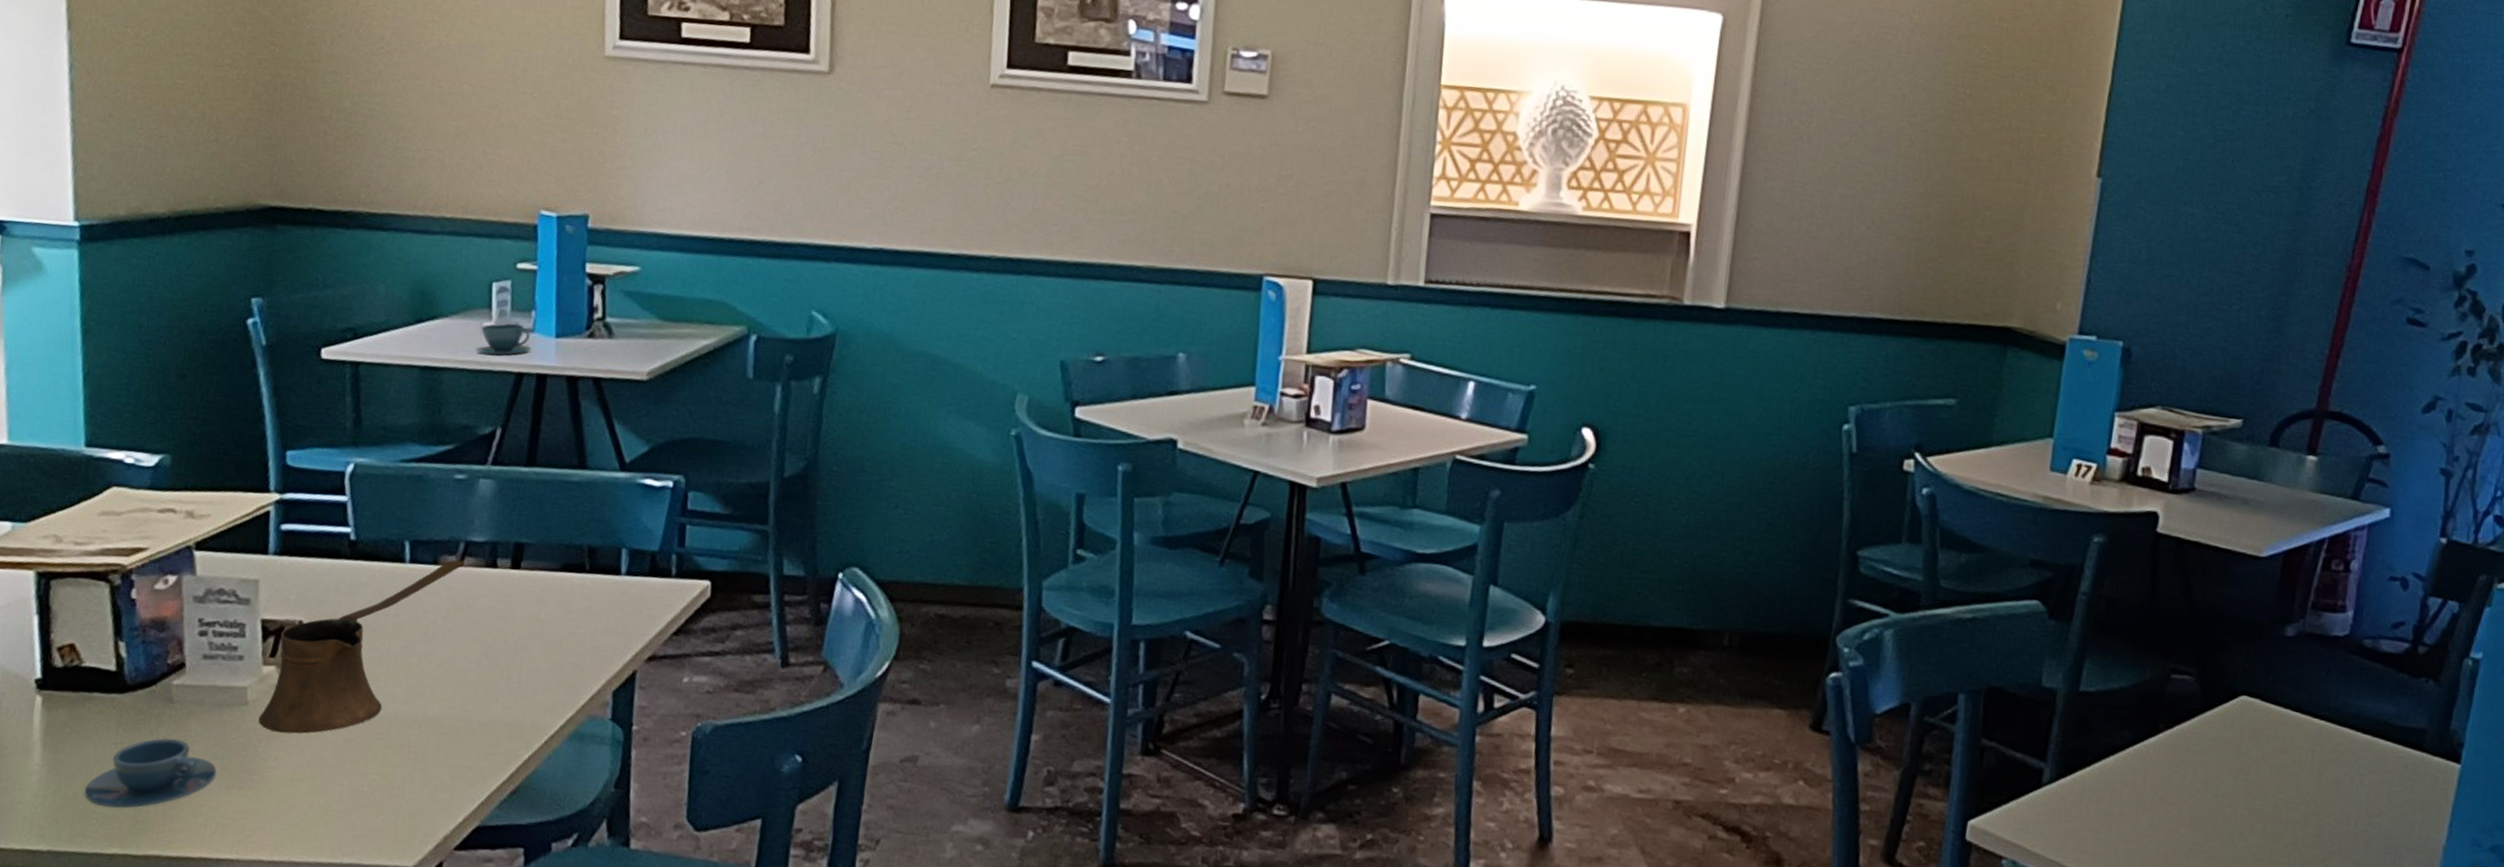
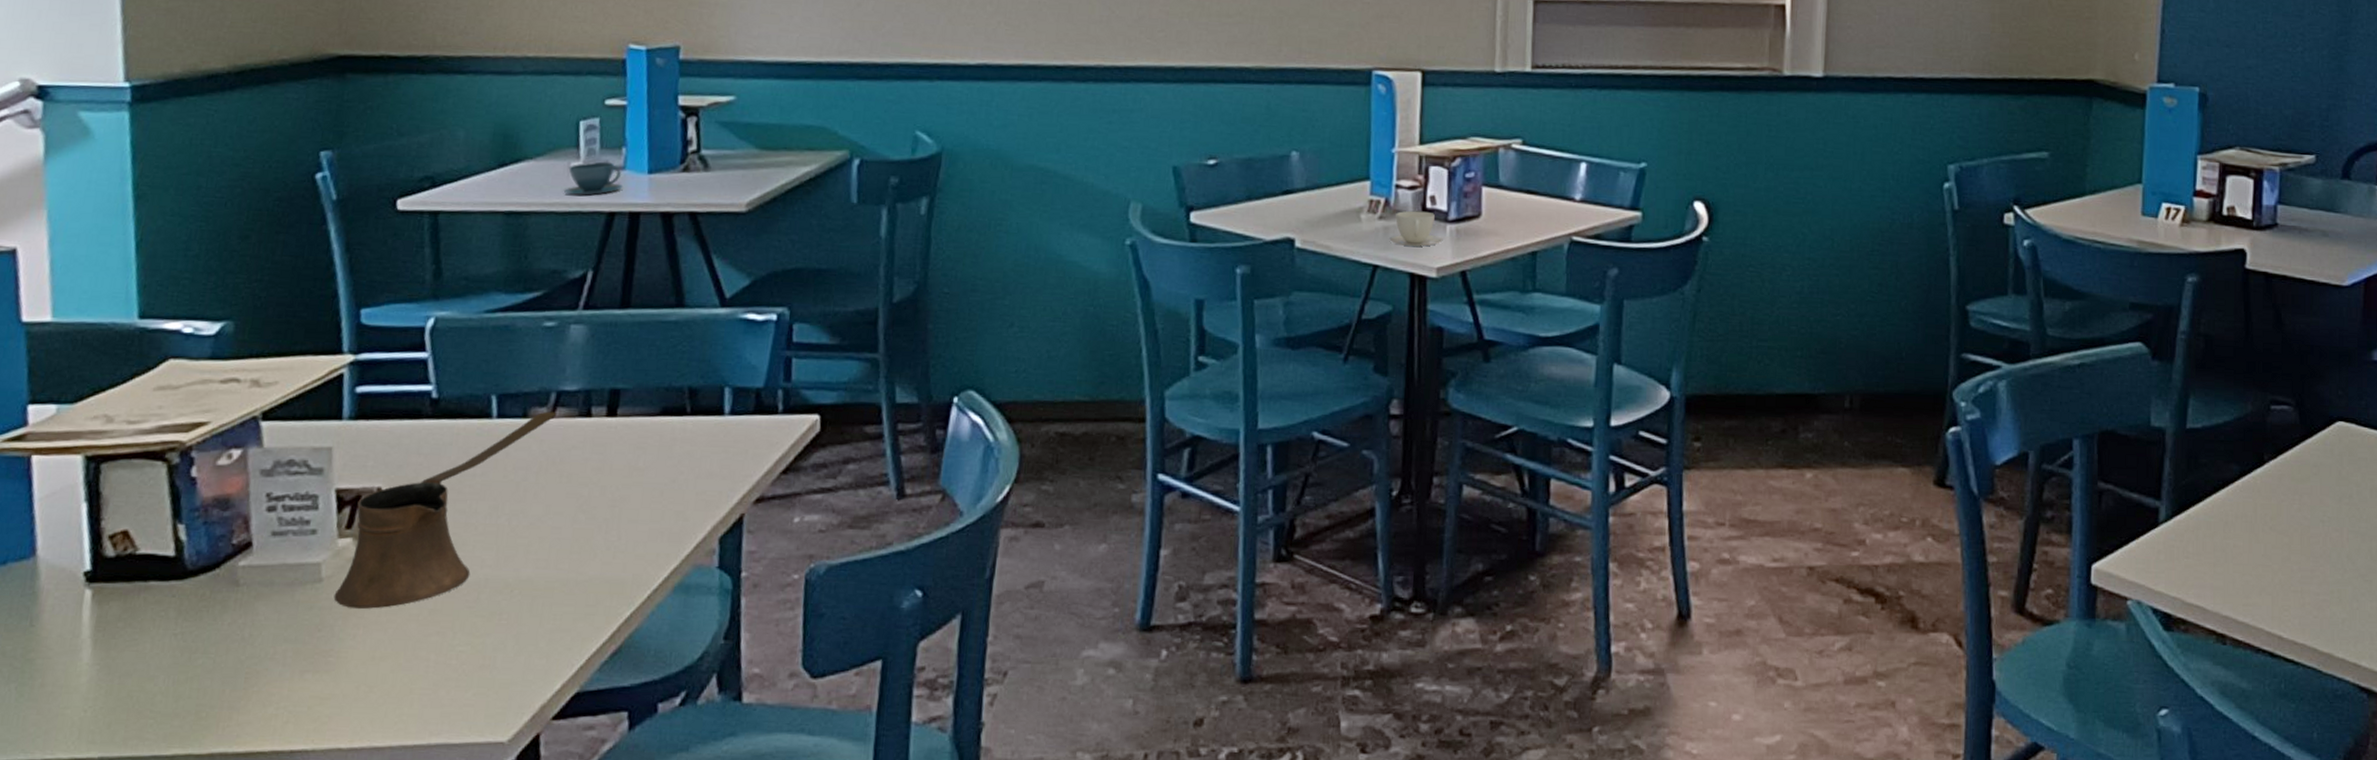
teacup: present [84,738,217,809] -> none [140,624,289,705]
teacup: none [1271,419,1325,456] -> present [1389,210,1443,247]

